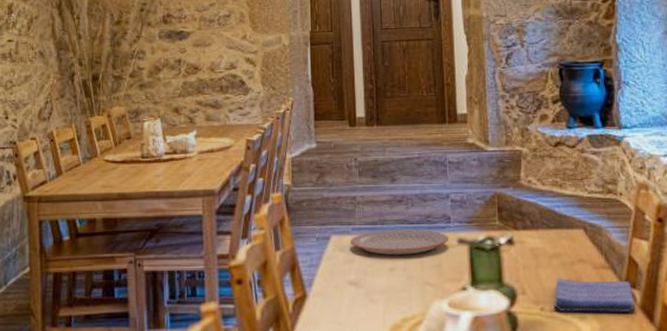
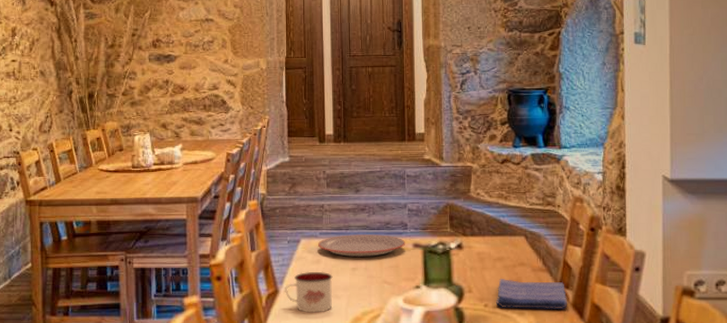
mug: none [314,272,369,320] -> present [285,271,333,313]

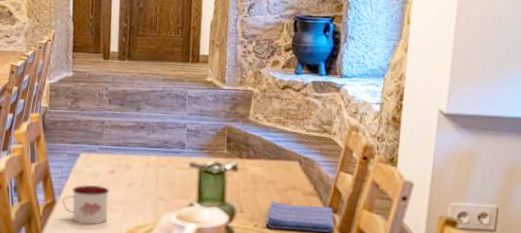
plate: present [318,235,405,257] -> none [97,151,182,174]

